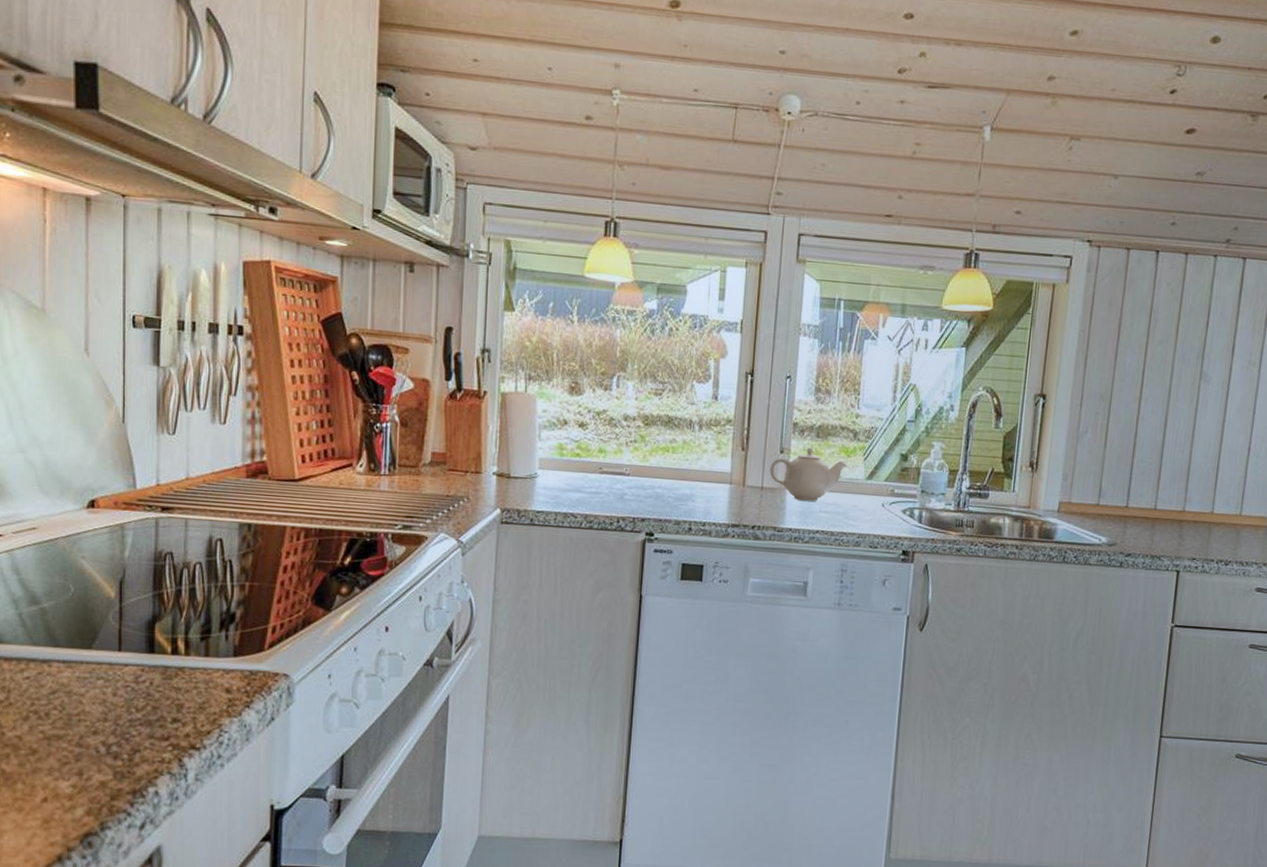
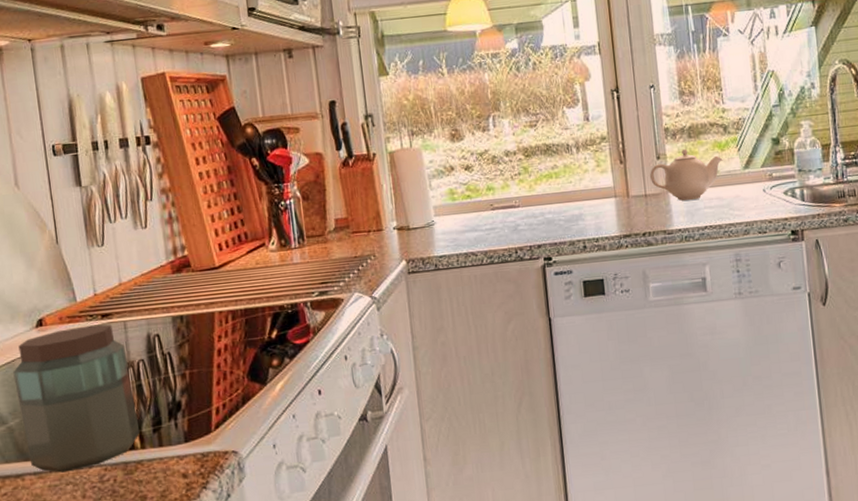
peanut butter: none [54,515,186,666] -> present [13,324,140,473]

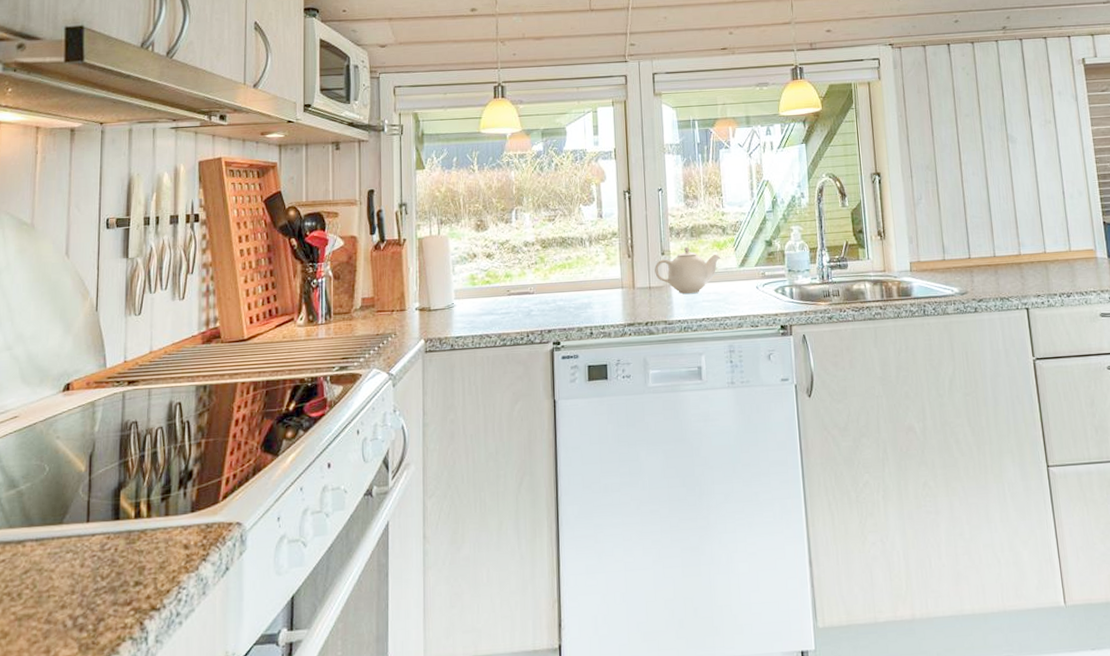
peanut butter: present [13,324,140,473] -> none [32,391,149,540]

